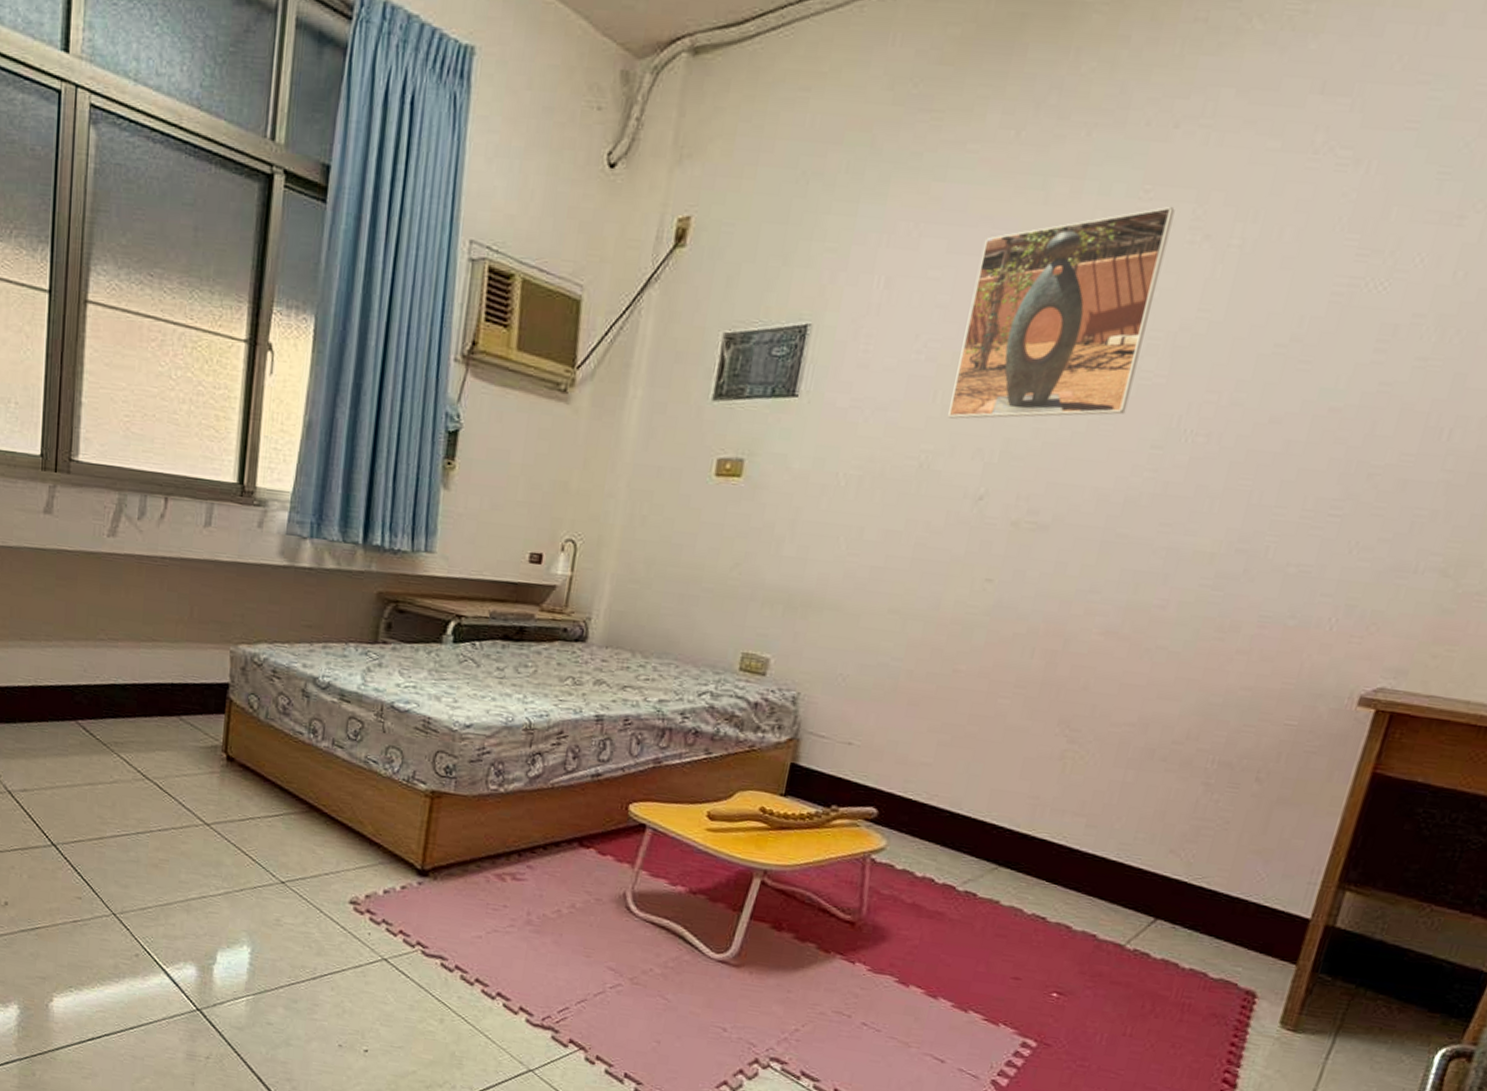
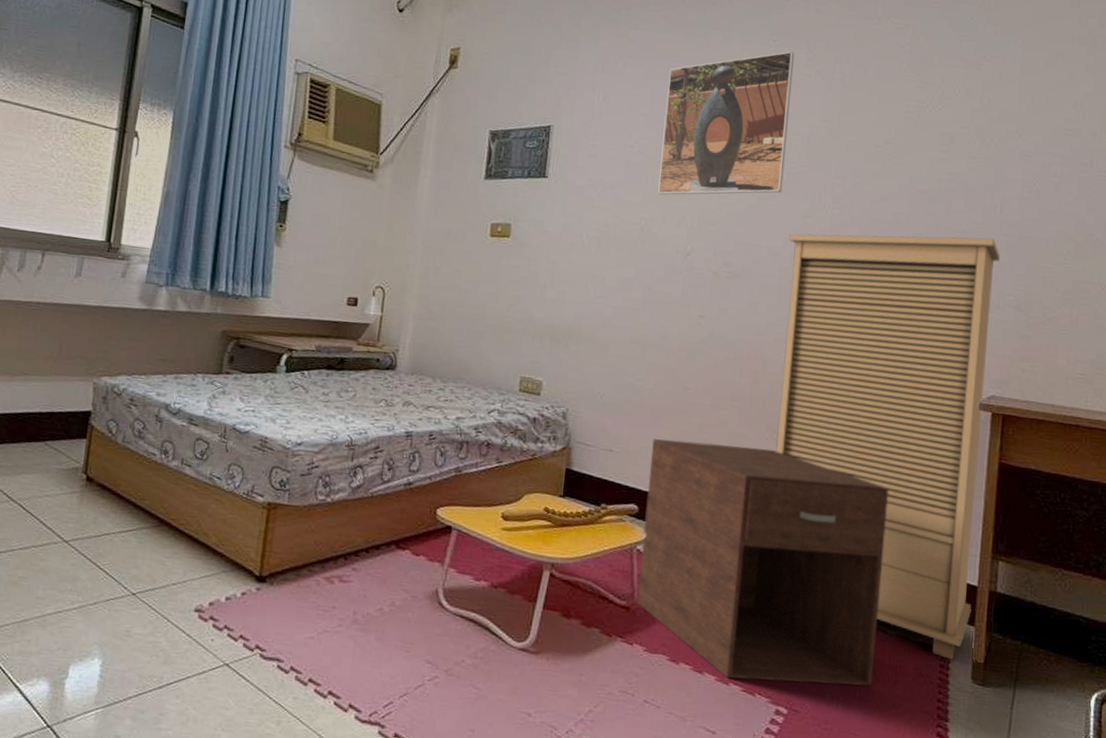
nightstand: none [864,731,1211,1024] -> present [636,439,888,687]
cabinet: none [1066,470,1434,1001] -> present [776,233,1000,660]

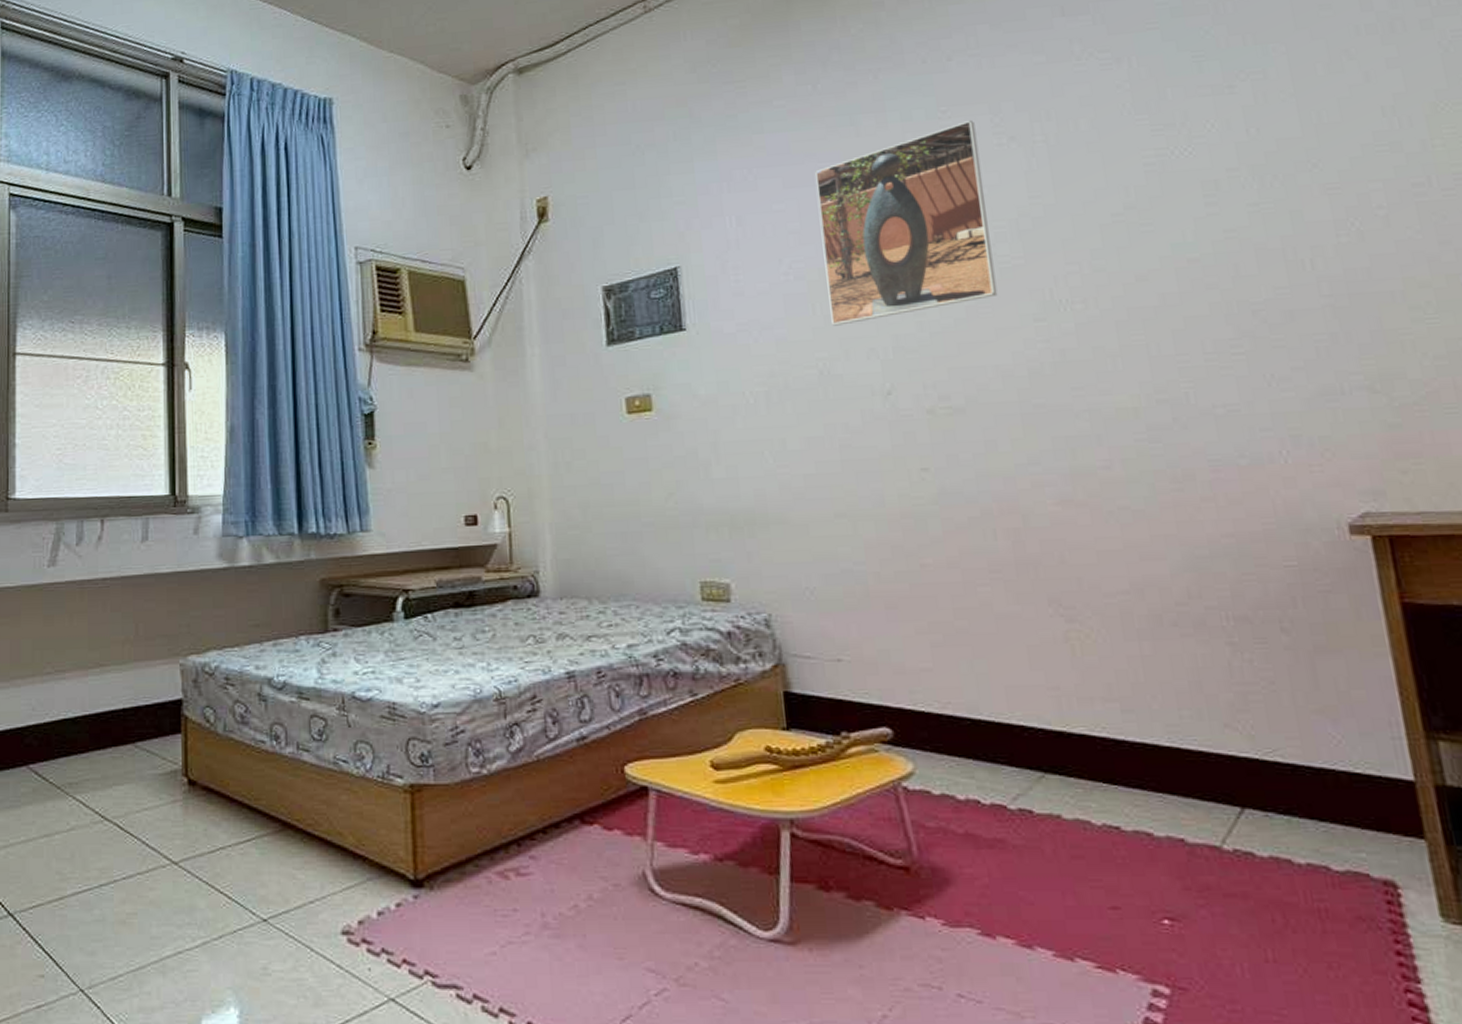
nightstand: present [636,439,888,687] -> none [893,629,1289,952]
cabinet: present [776,233,1000,660] -> none [1020,303,1415,891]

